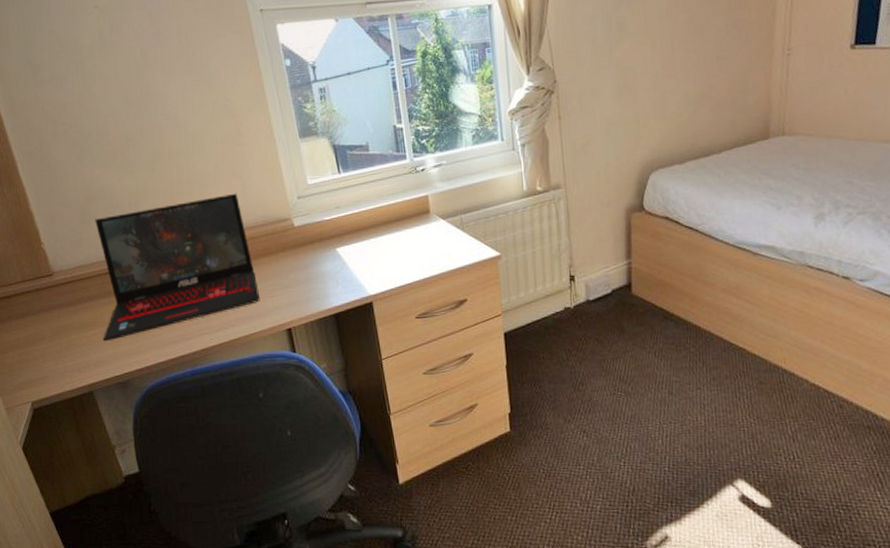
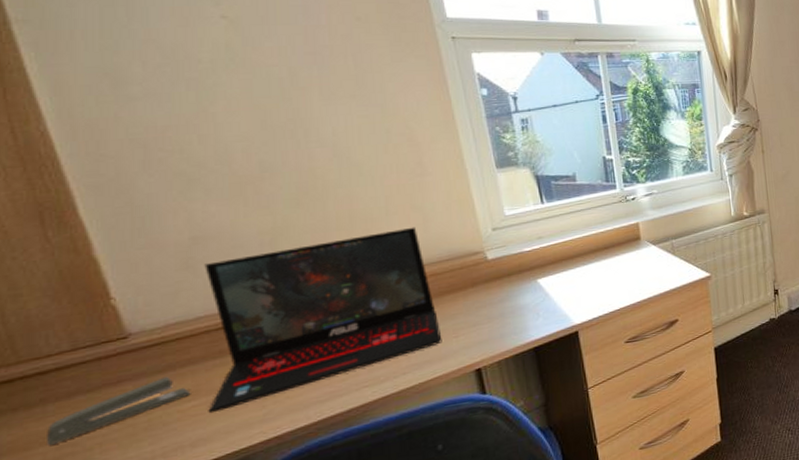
stapler: none [13,308,92,351] -> present [47,376,191,445]

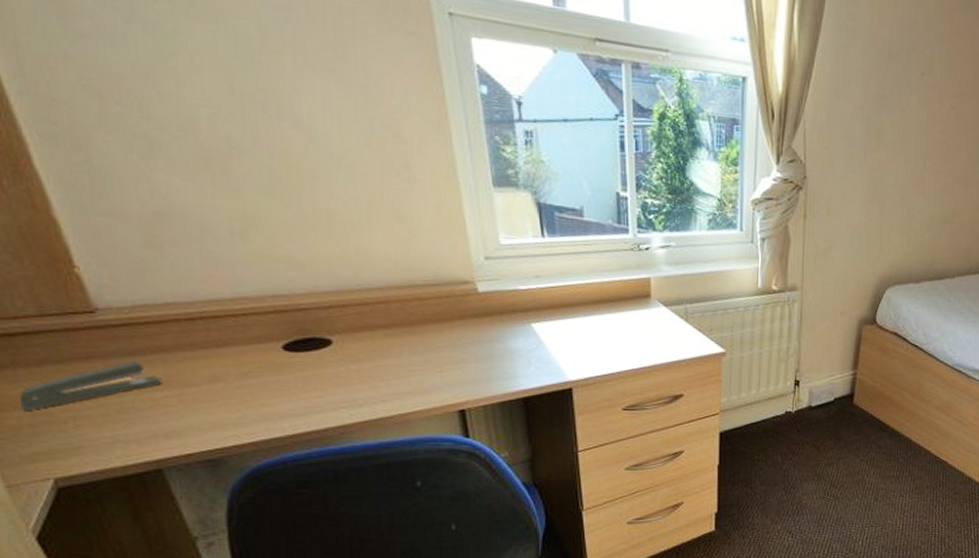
laptop: present [204,227,442,414] -> none [171,240,425,407]

